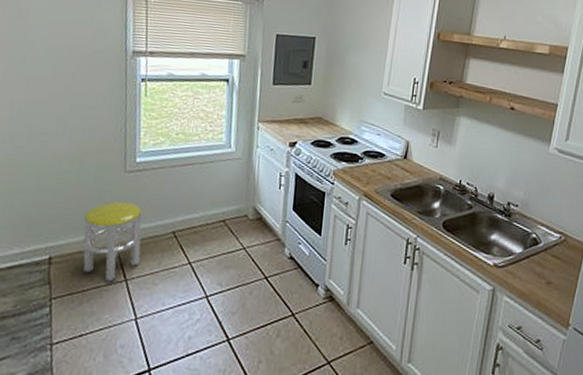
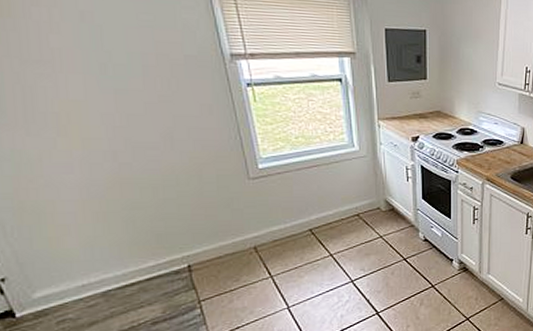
stool: present [82,201,142,282] -> none [215,207,283,280]

